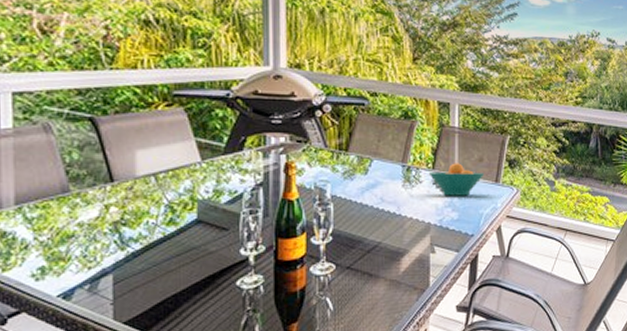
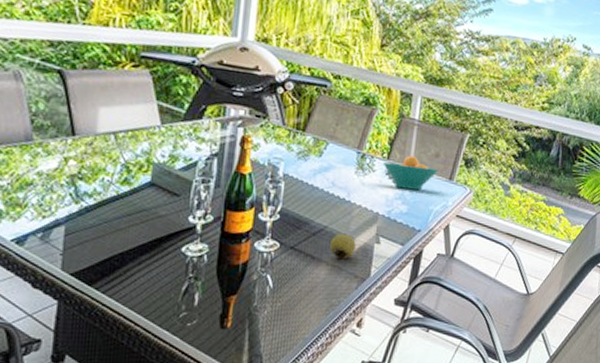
fruit: none [386,247,411,272] -> present [330,233,356,259]

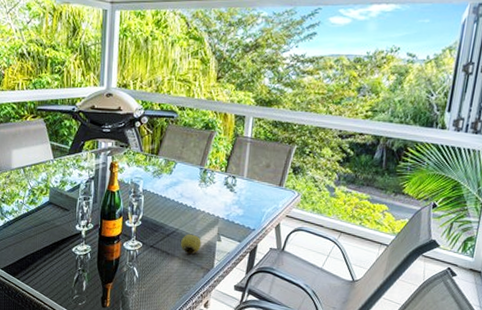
fruit bowl: present [382,155,440,191] -> none [221,168,270,197]

